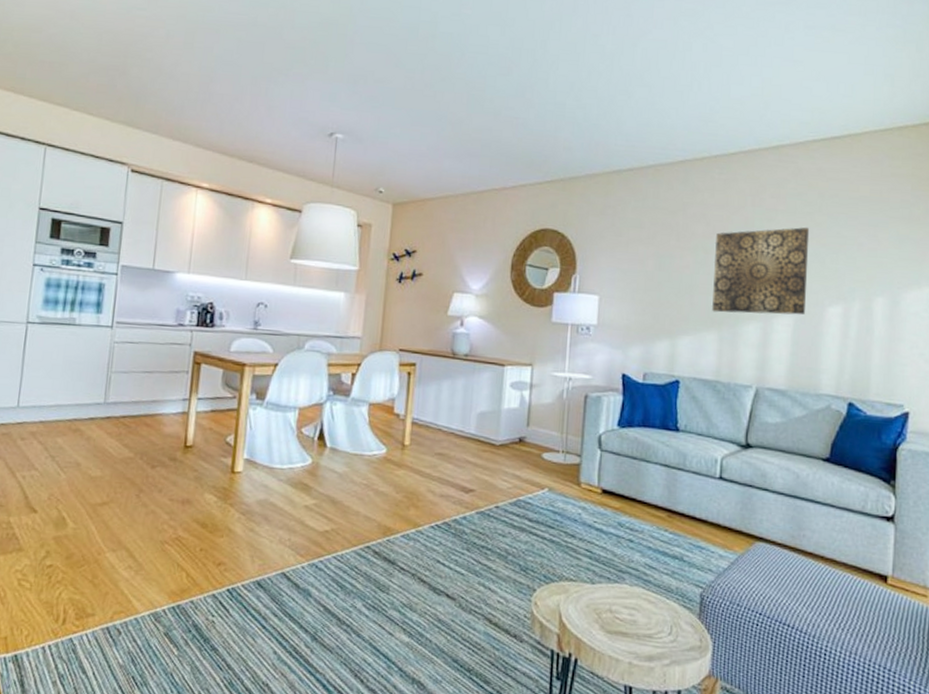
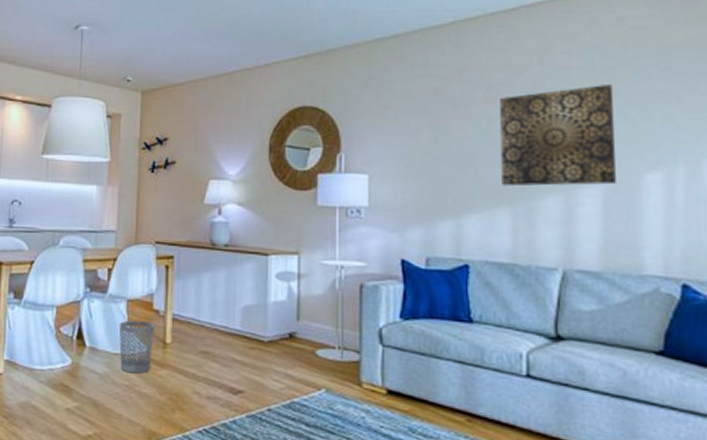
wastebasket: none [359,423,394,473] -> present [118,320,154,374]

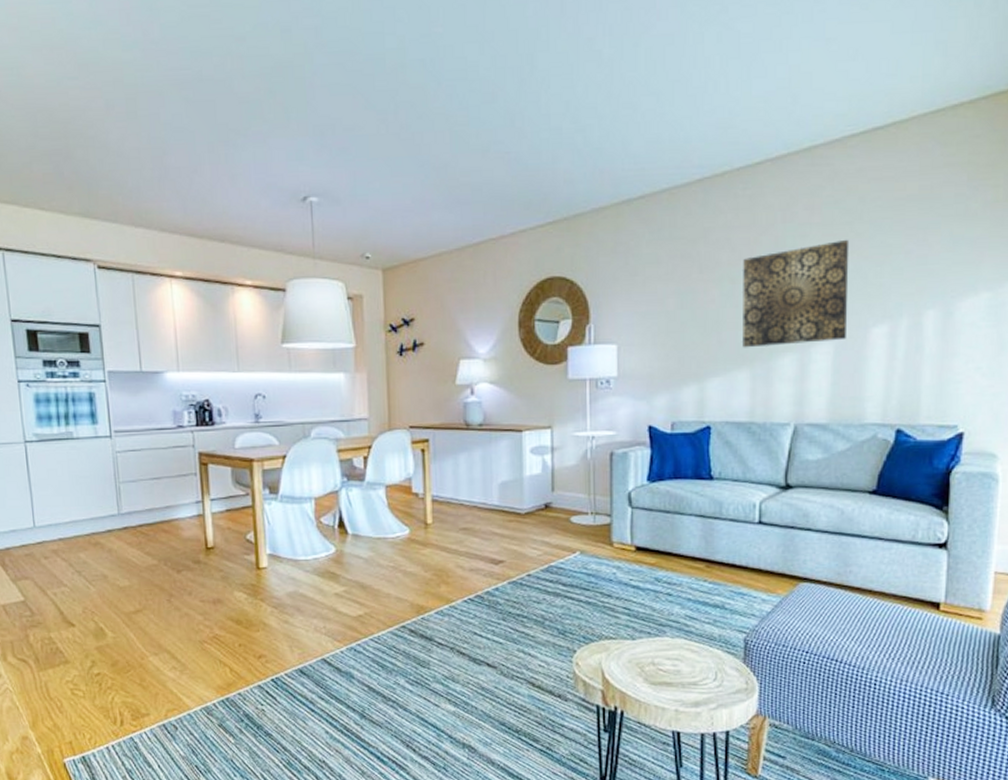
wastebasket: present [118,320,154,374] -> none [379,505,415,555]

